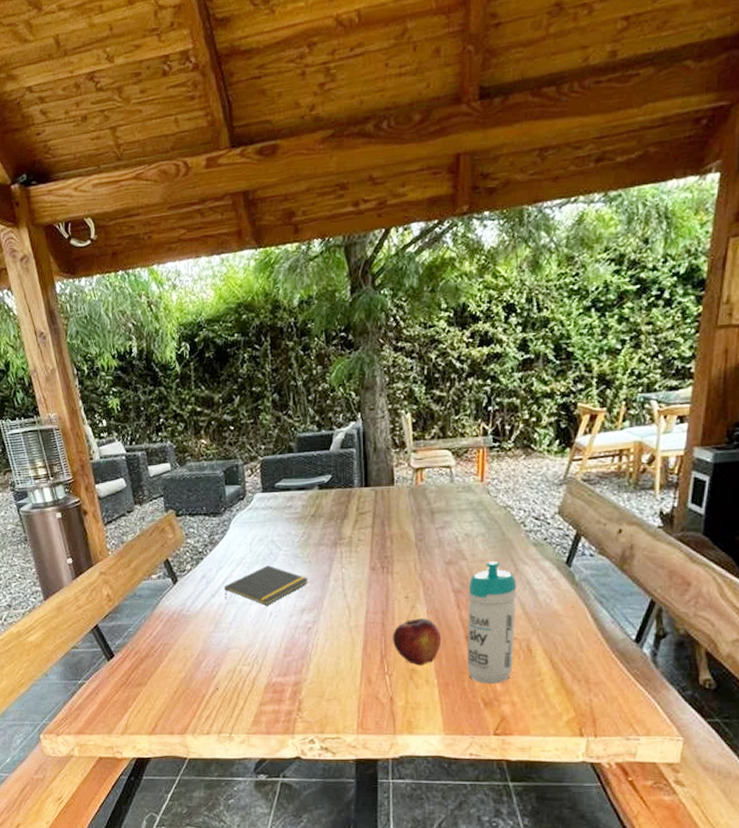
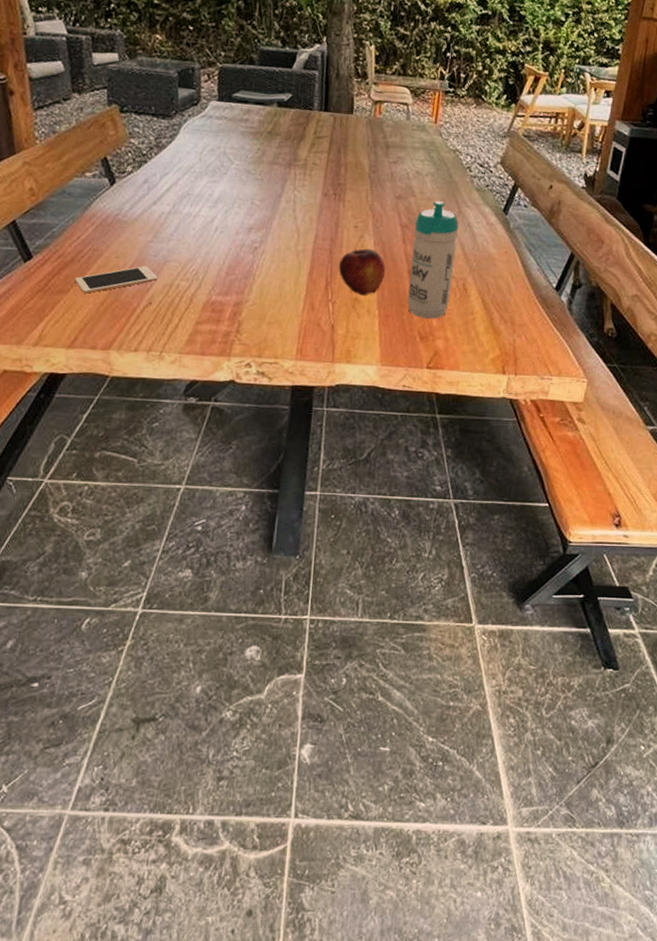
cell phone: none [151,655,222,684] -> present [74,266,158,294]
notepad: present [224,565,308,606] -> none [167,178,259,220]

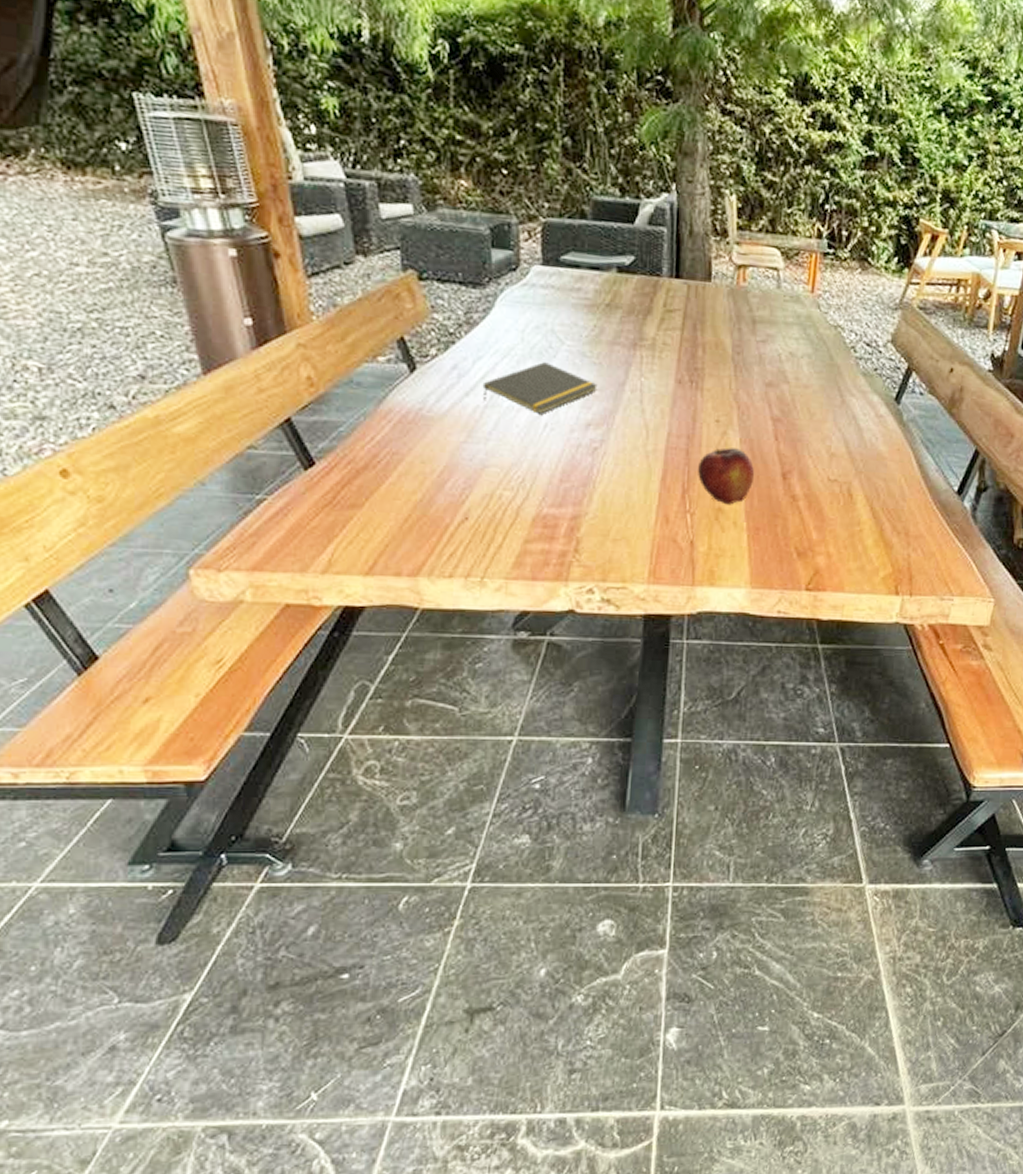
cell phone: present [74,266,158,294] -> none [370,472,474,508]
notepad: none [167,178,259,220] -> present [482,362,598,414]
water bottle: present [407,201,459,319] -> none [782,388,842,531]

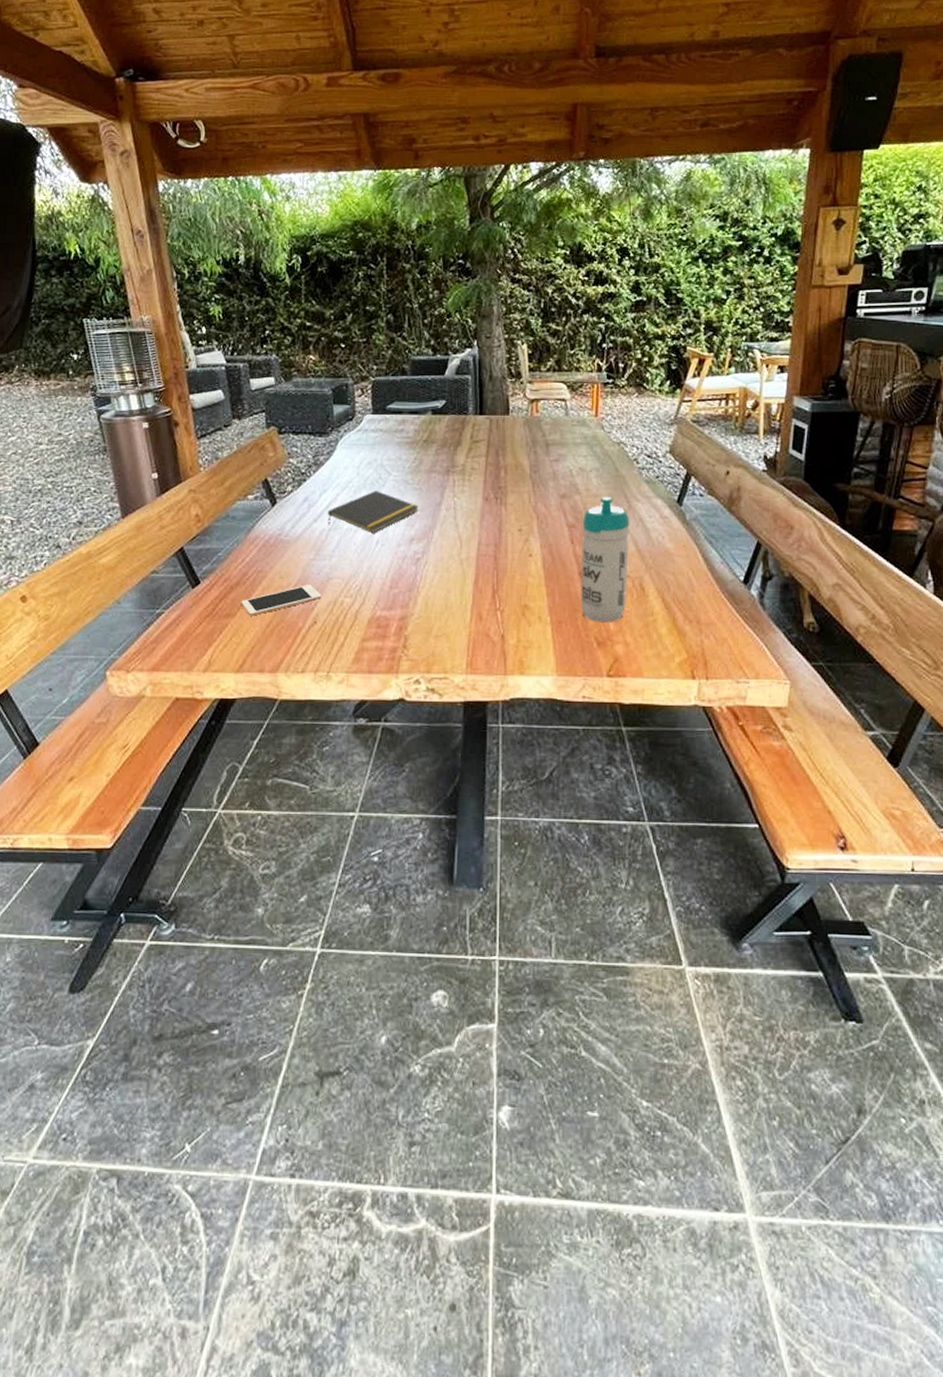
cell phone: none [370,472,474,508] -> present [241,585,321,616]
fruit: present [698,447,755,505] -> none [505,552,555,602]
water bottle: none [782,388,842,531] -> present [581,497,630,623]

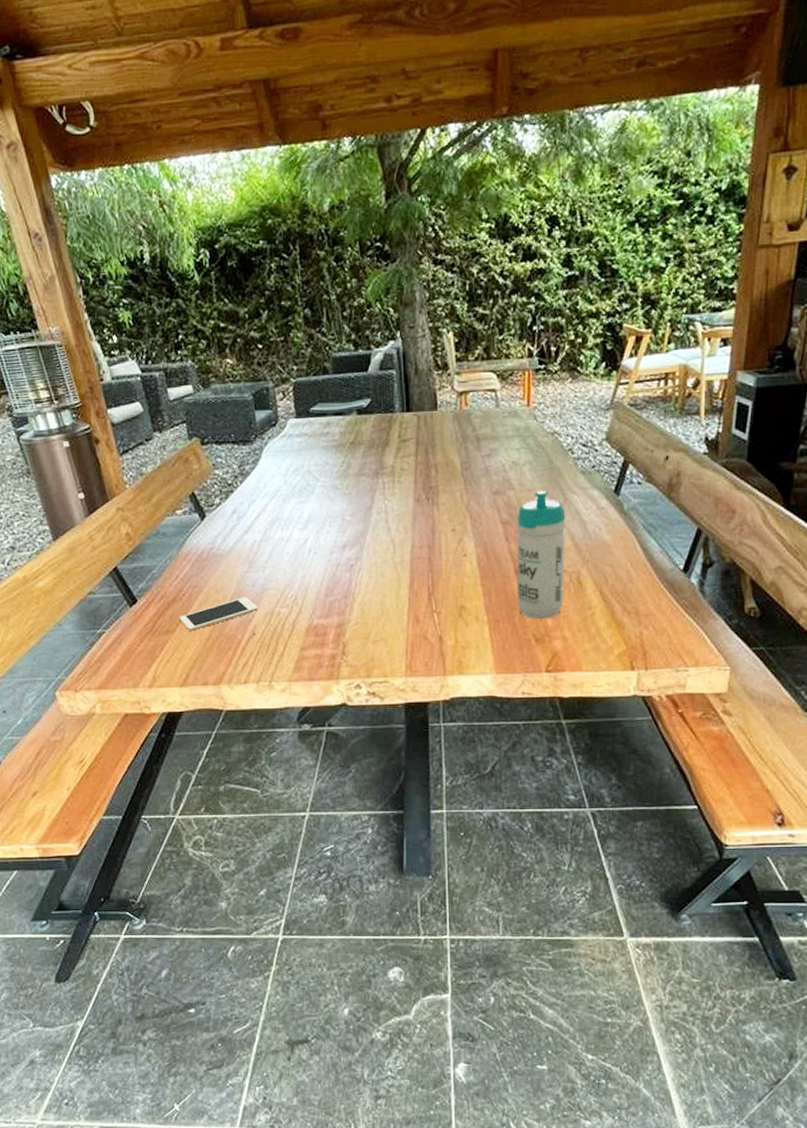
notepad: present [327,491,419,533] -> none [257,498,349,542]

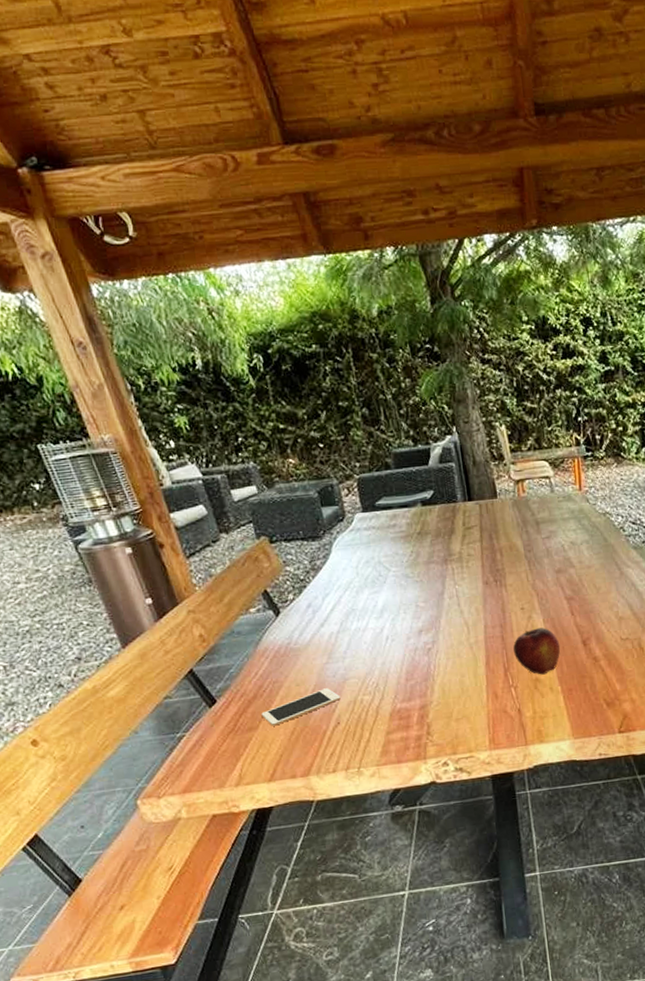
fruit: none [440,552,491,602] -> present [513,627,561,675]
water bottle: present [516,491,566,619] -> none [579,566,628,685]

